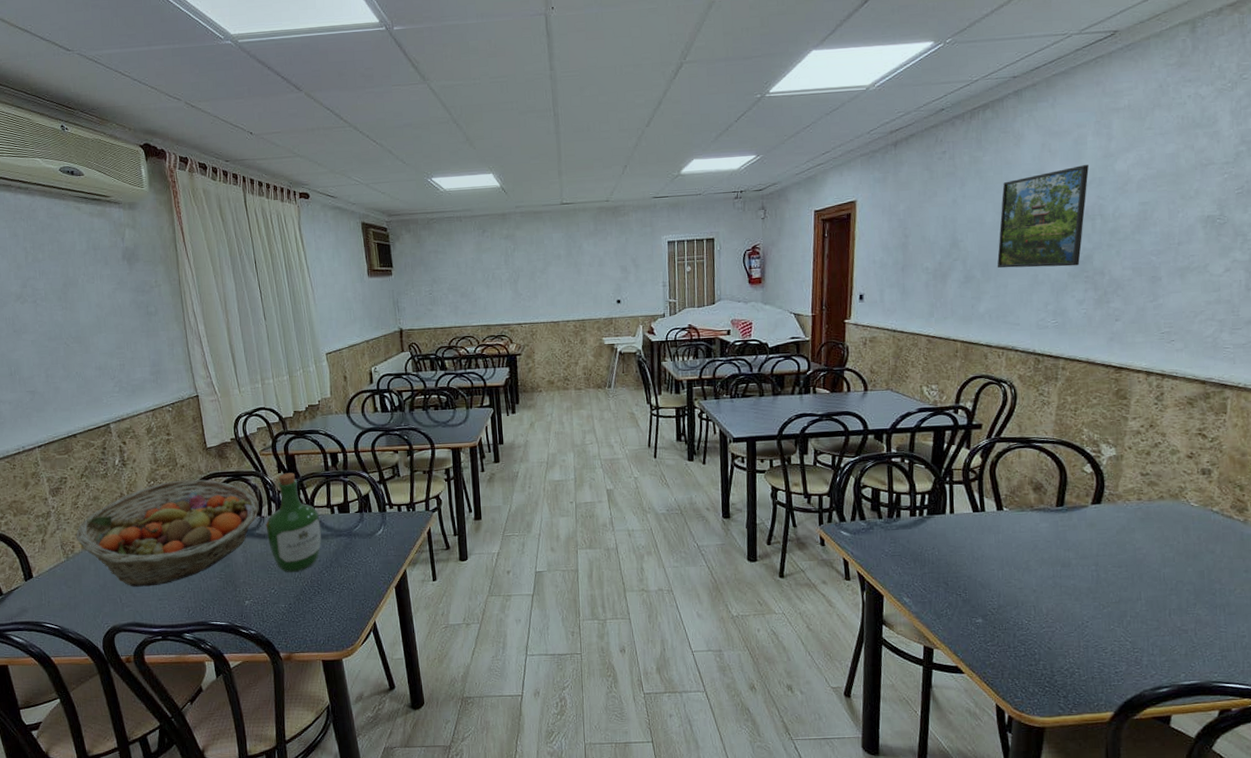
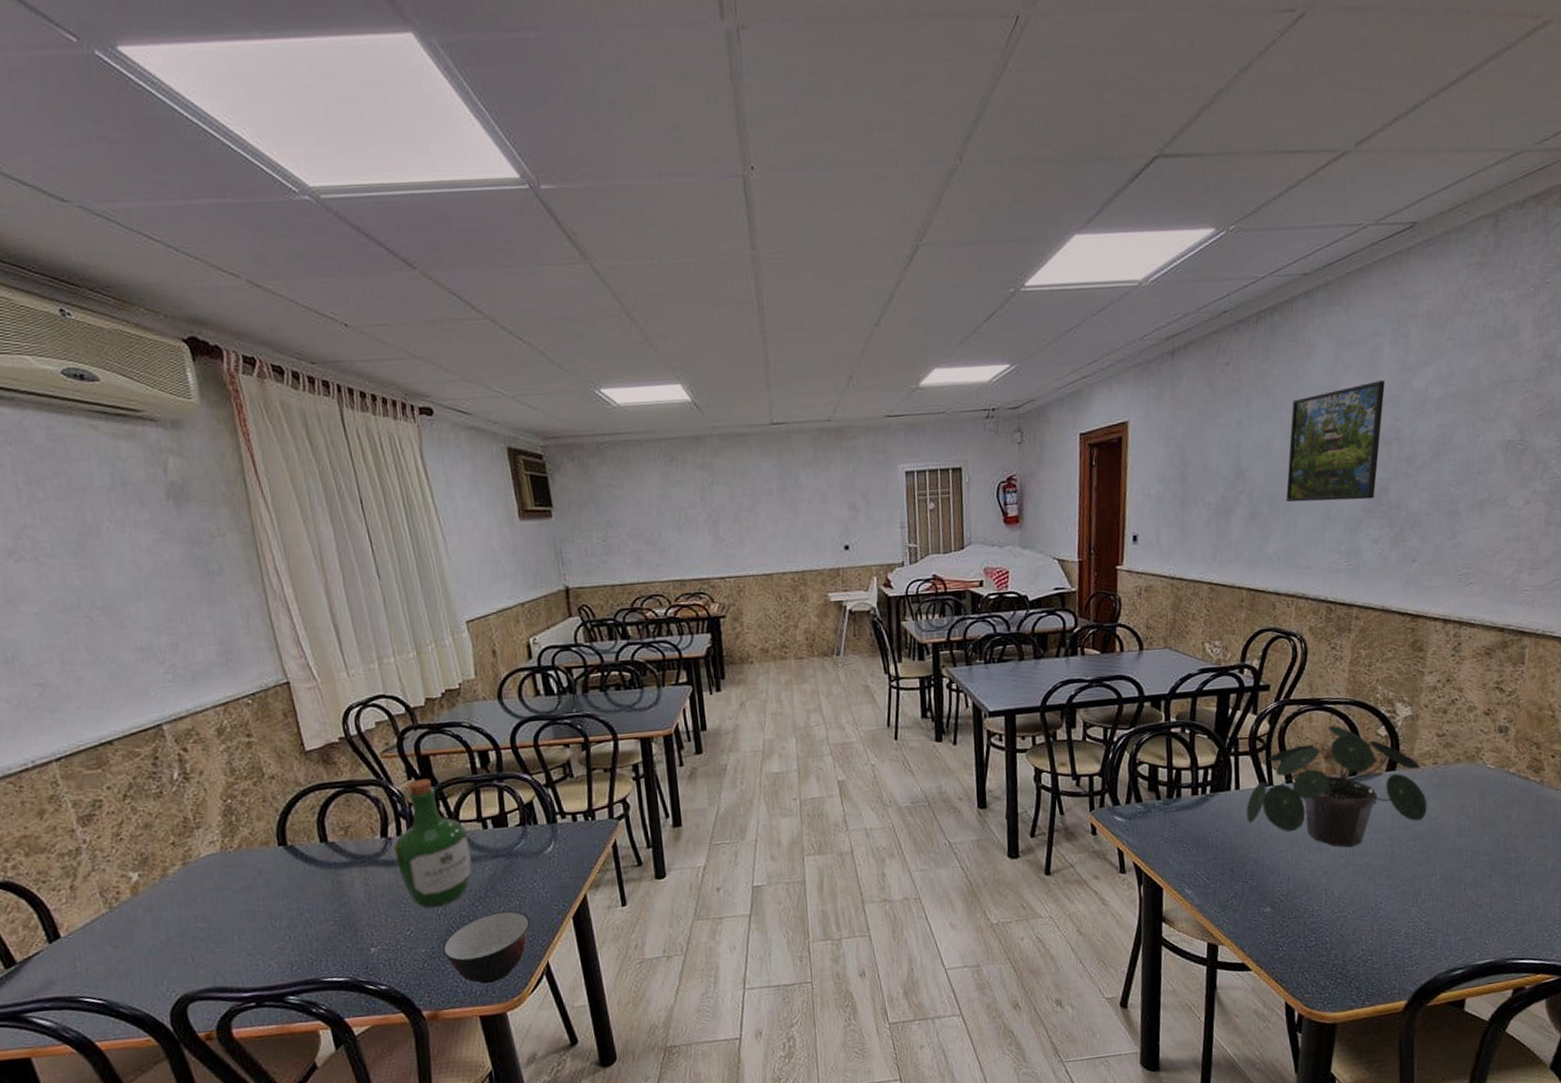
fruit basket: present [76,479,259,587] -> none [121,793,384,941]
soup bowl: none [297,579,363,636] -> present [442,910,530,984]
potted plant: none [960,462,1132,570] -> present [1246,726,1427,848]

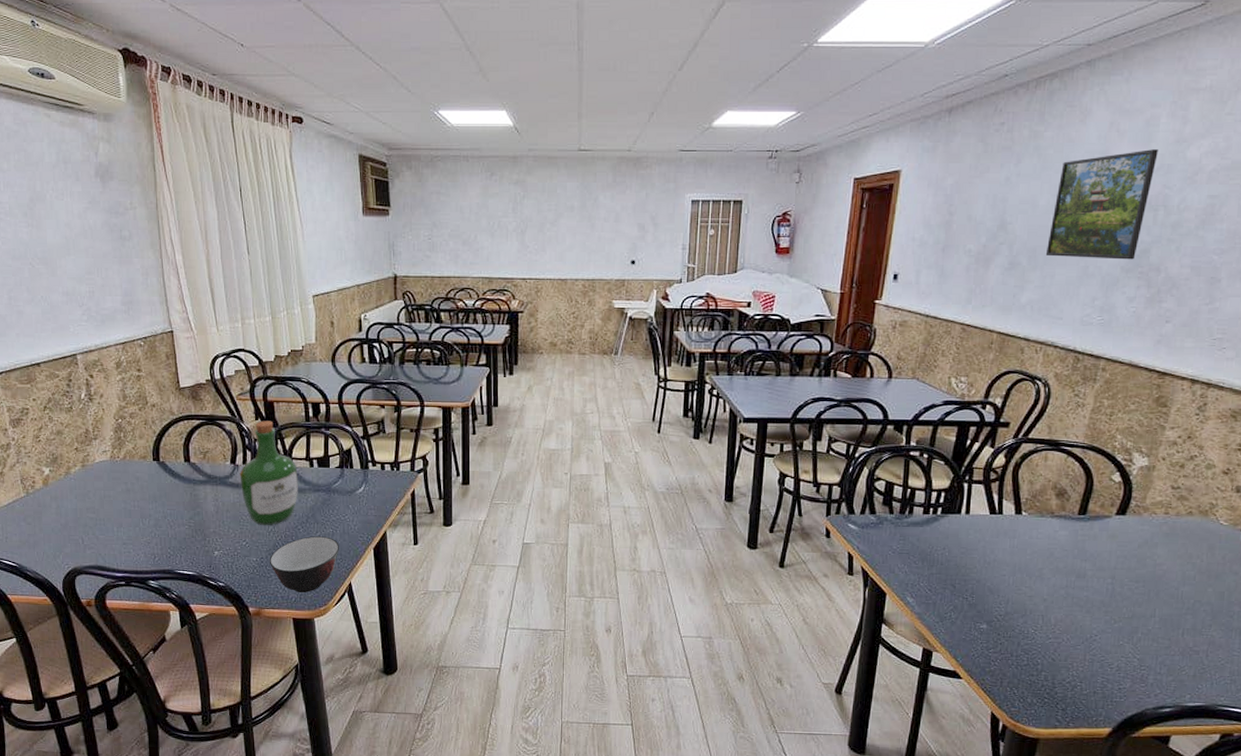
potted plant: present [1246,726,1427,848] -> none [973,467,1154,580]

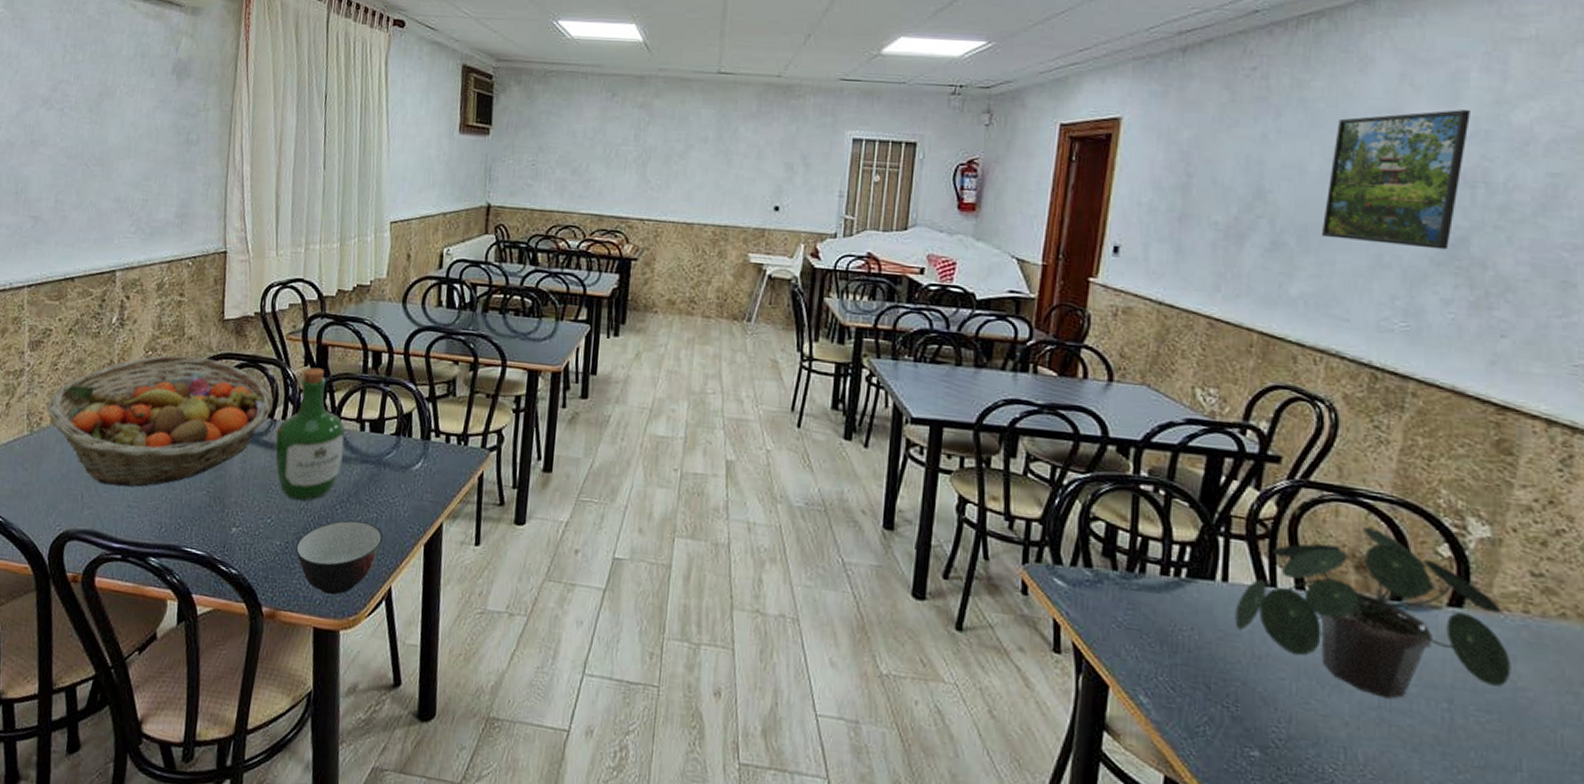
fruit basket: none [37,420,233,529] -> present [46,355,274,487]
potted plant: none [973,467,1154,580] -> present [1235,527,1511,699]

